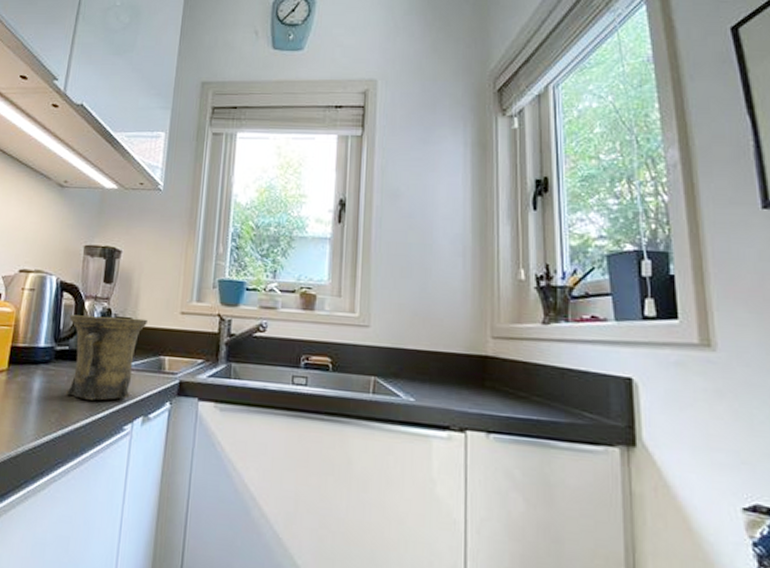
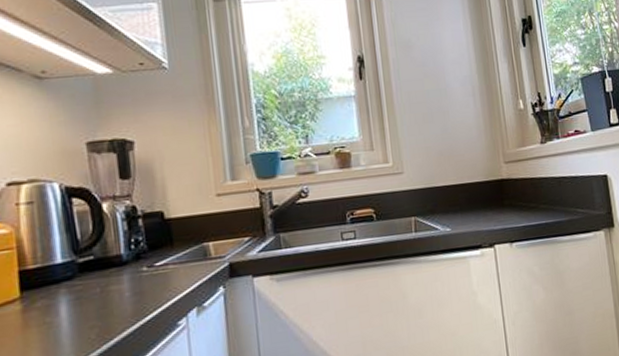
mug: present [66,314,148,401] -> none [86,208,181,307]

